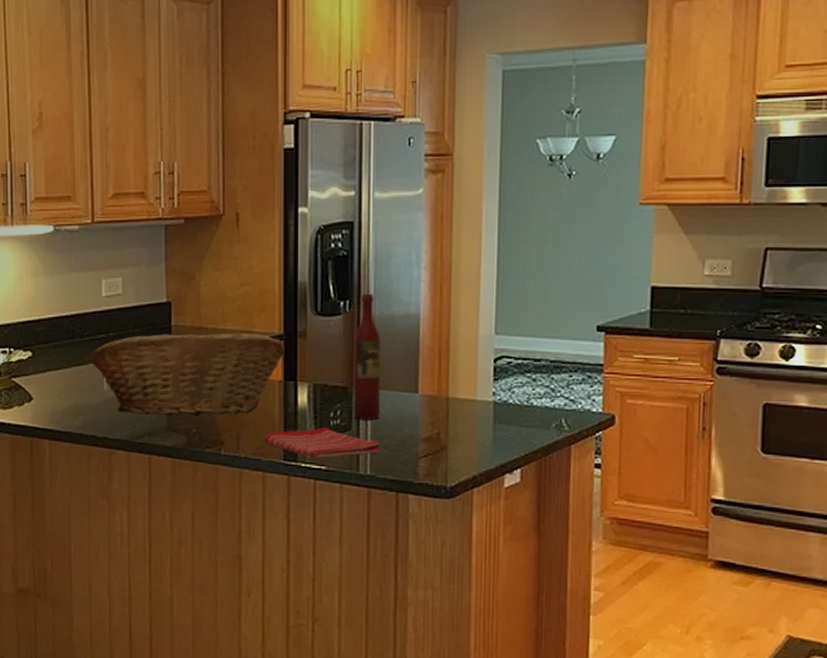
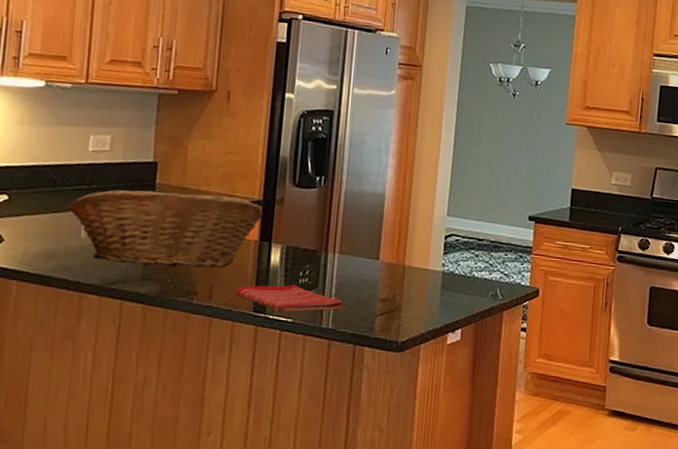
wine bottle: present [353,293,381,419] -> none [321,171,350,280]

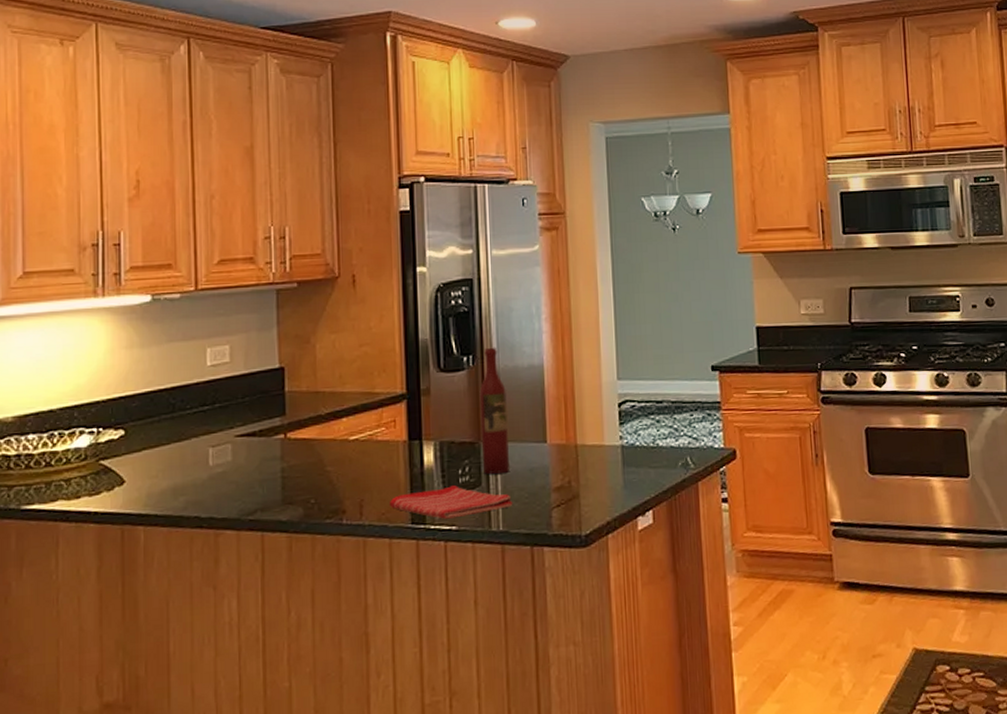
fruit basket: present [68,189,263,268] -> none [192,393,408,489]
wine bottle: none [321,171,350,280] -> present [479,347,509,474]

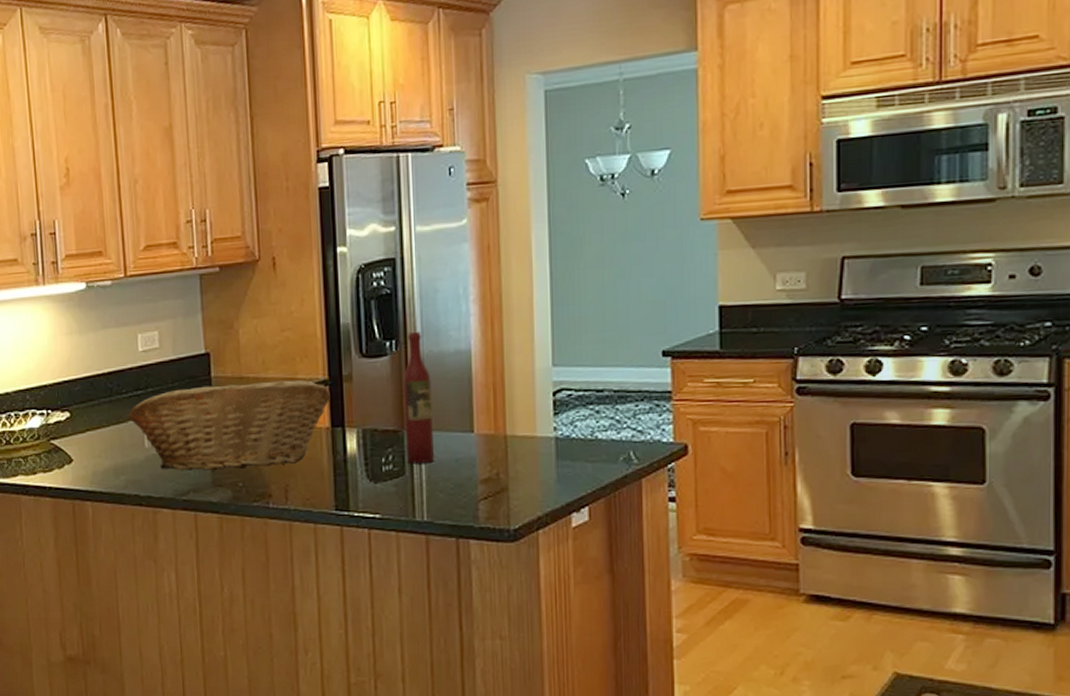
fruit basket: none [192,393,408,489] -> present [128,379,330,471]
dish towel: present [389,484,513,519] -> none [313,473,438,507]

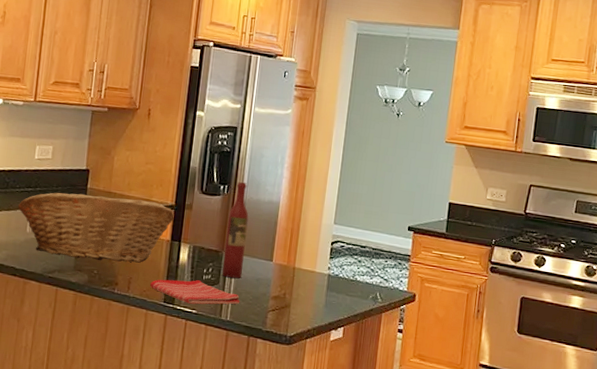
dish towel: none [313,473,438,507] -> present [149,279,240,305]

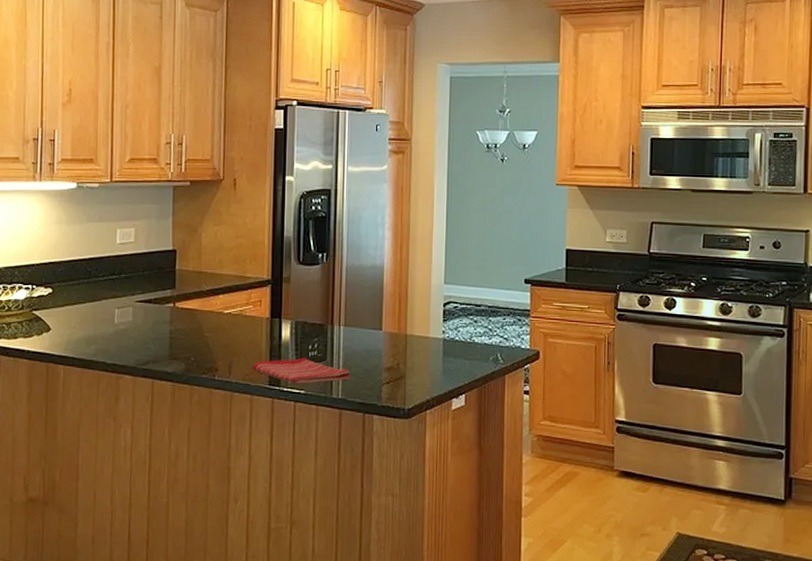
fruit basket: present [17,192,174,262] -> none [102,276,272,347]
wine bottle: present [222,181,249,278] -> none [328,247,352,352]

